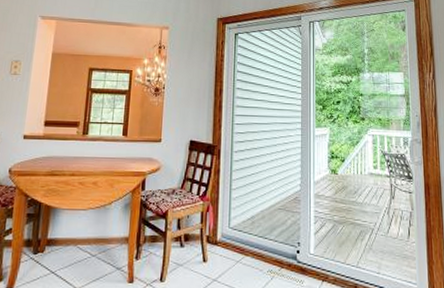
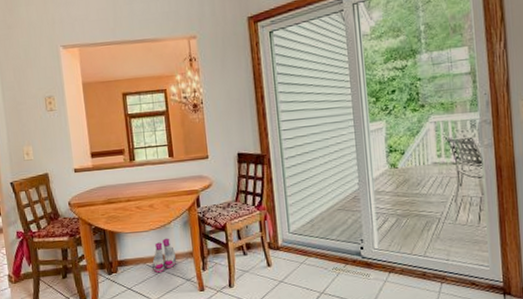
boots: none [83,219,110,258] -> present [152,238,176,274]

